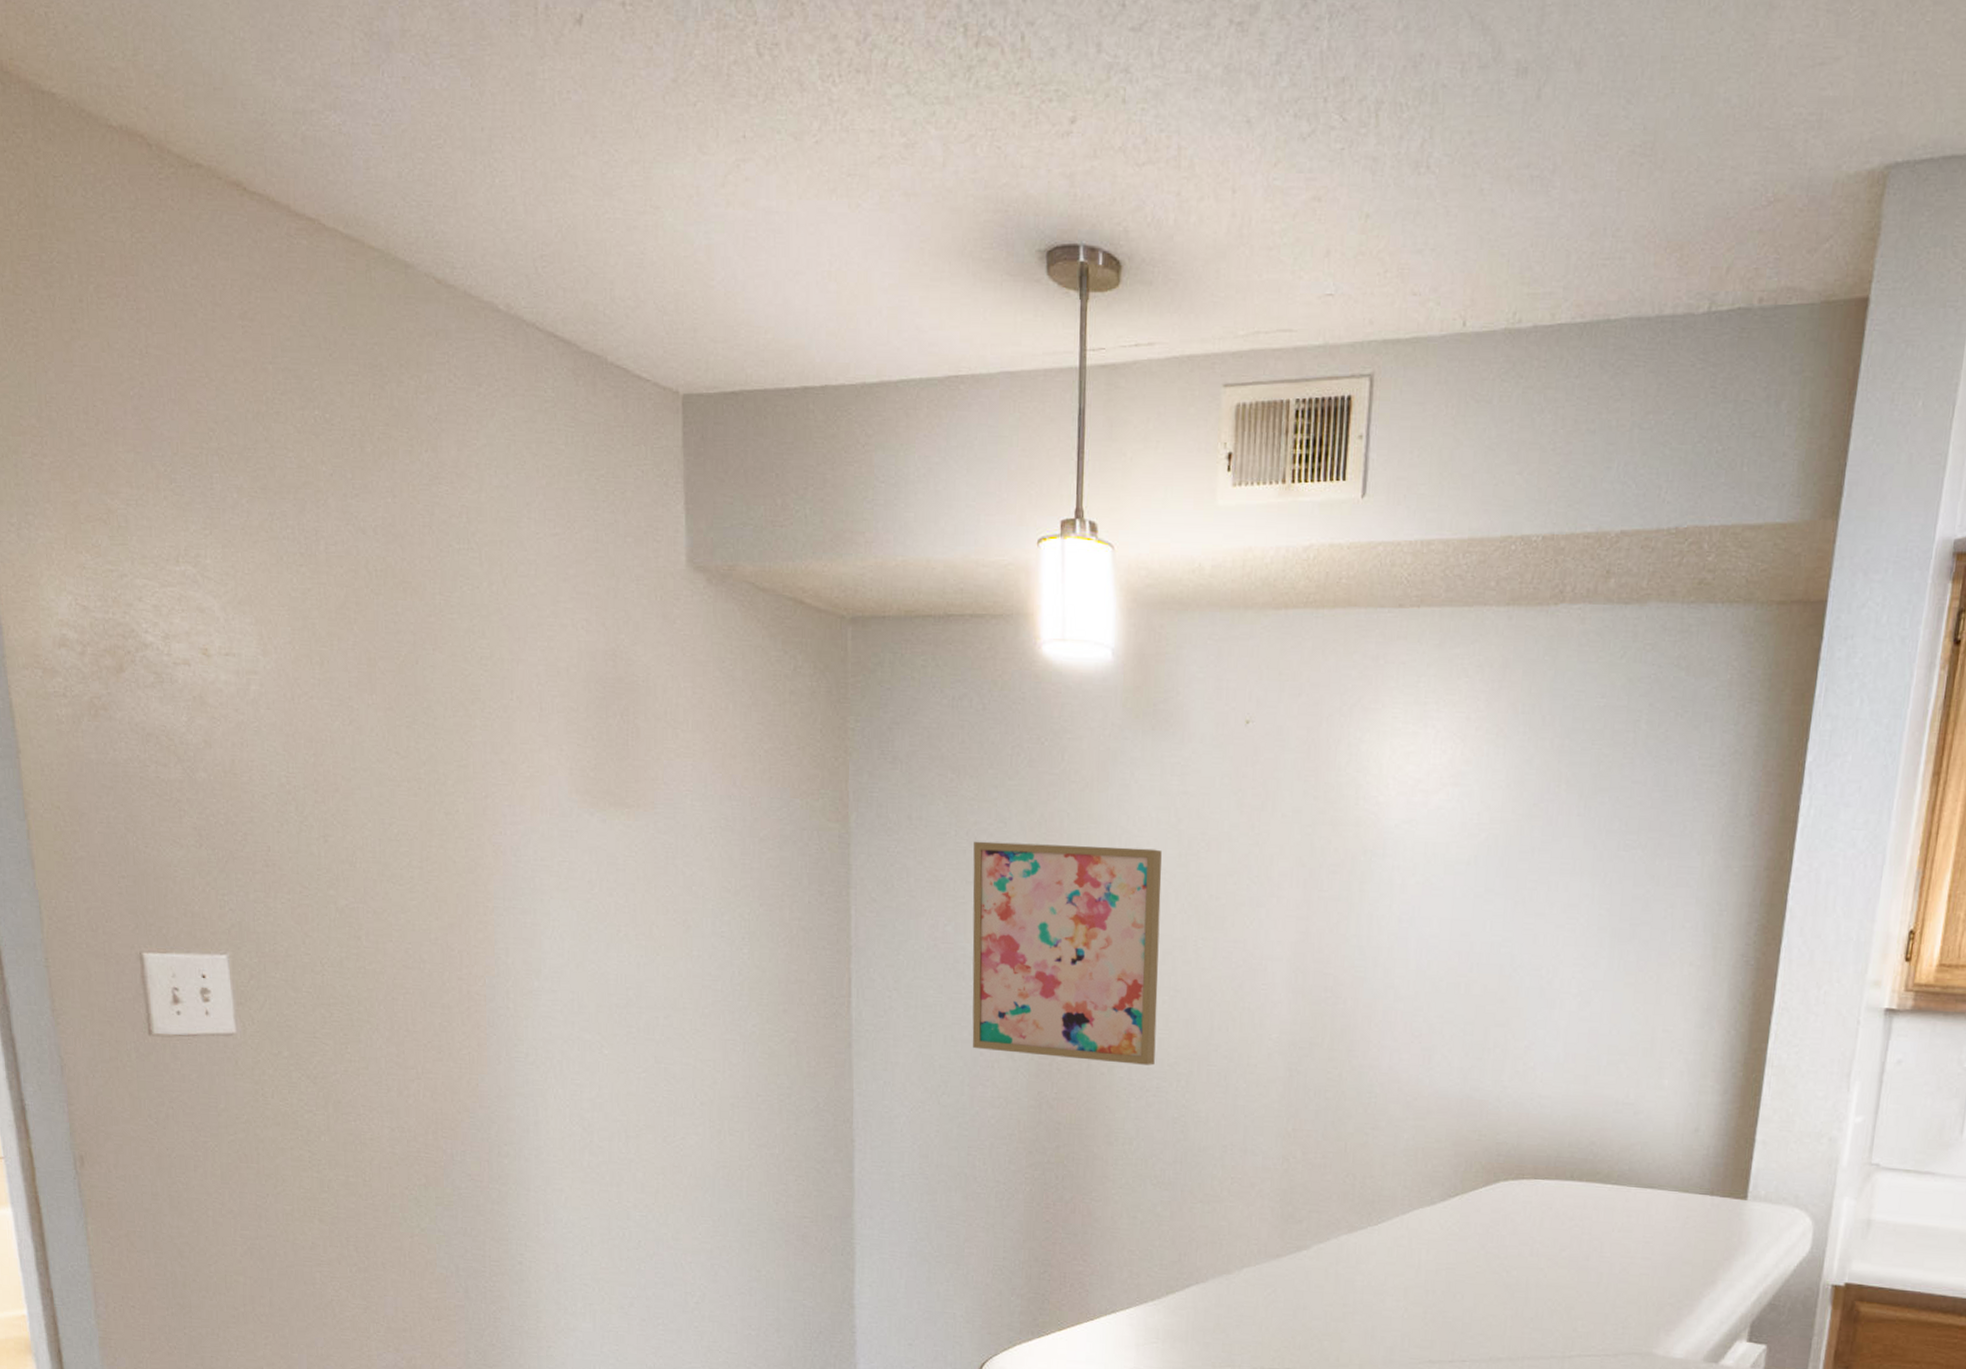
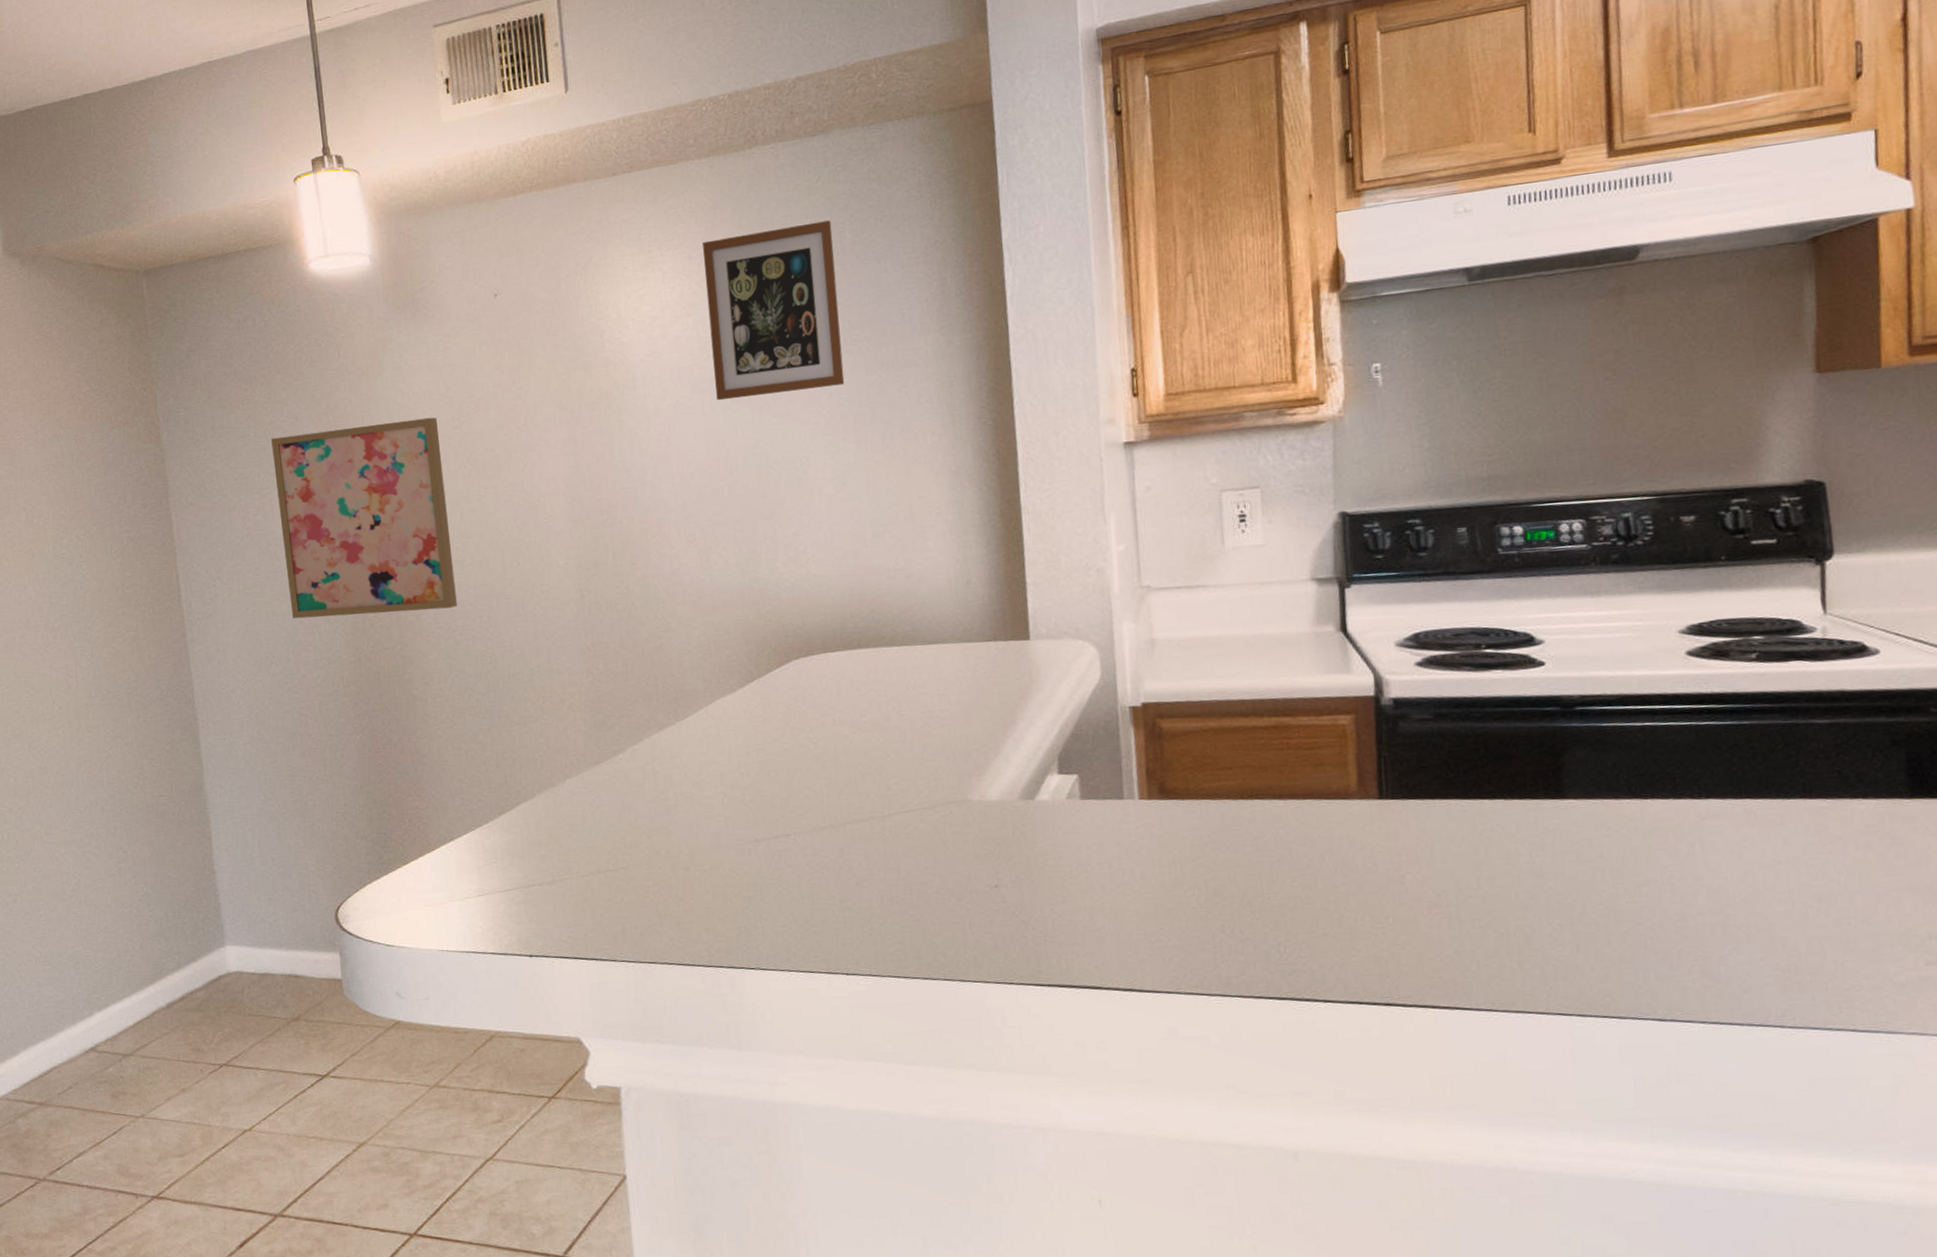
picture frame: none [1470,703,1628,893] -> present [703,220,845,401]

